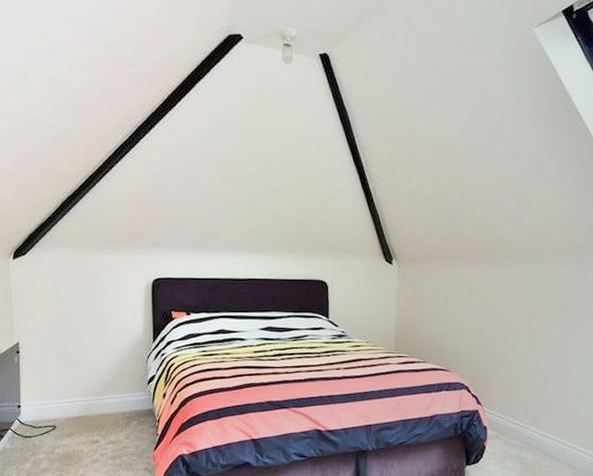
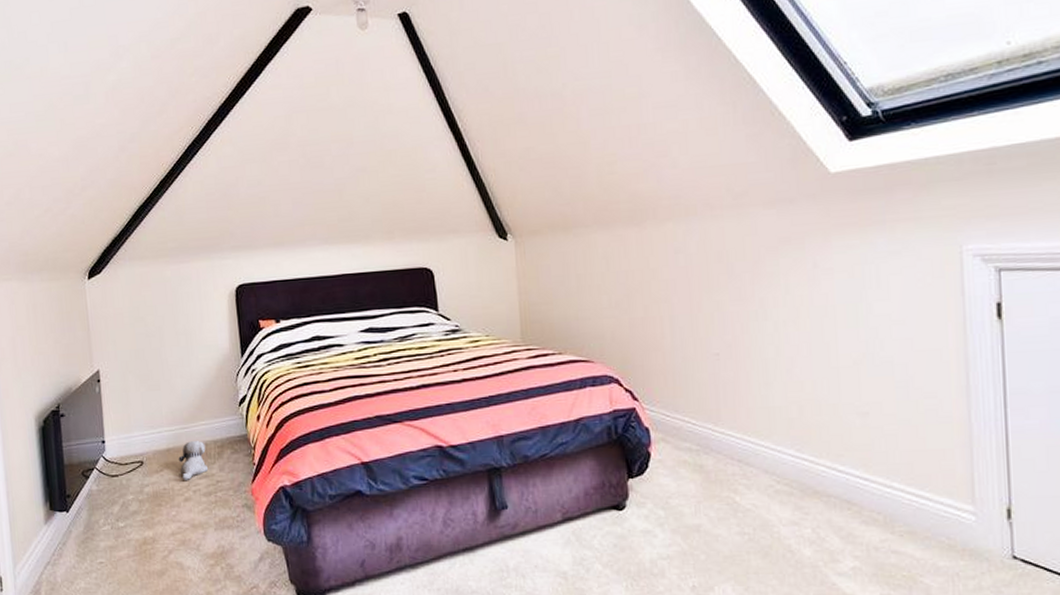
plush toy: none [89,411,116,445] -> present [178,441,209,480]

